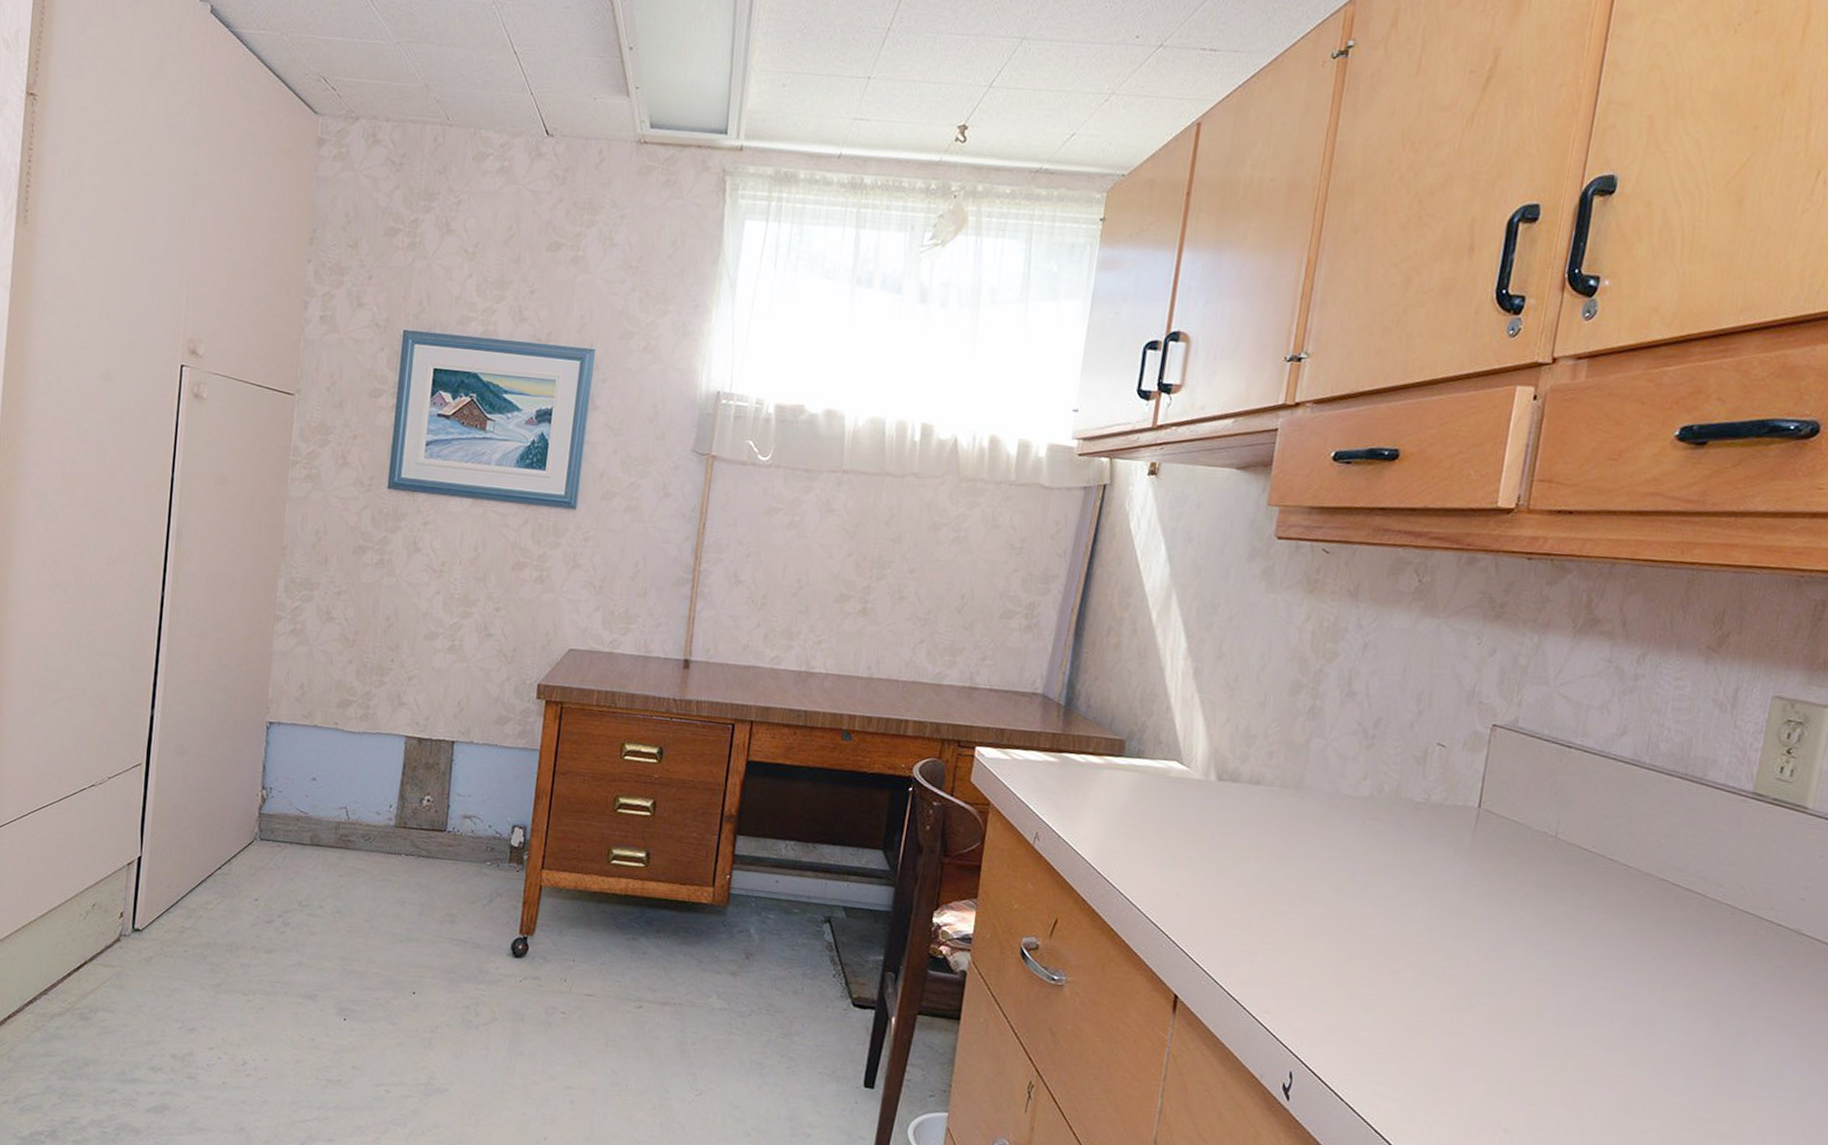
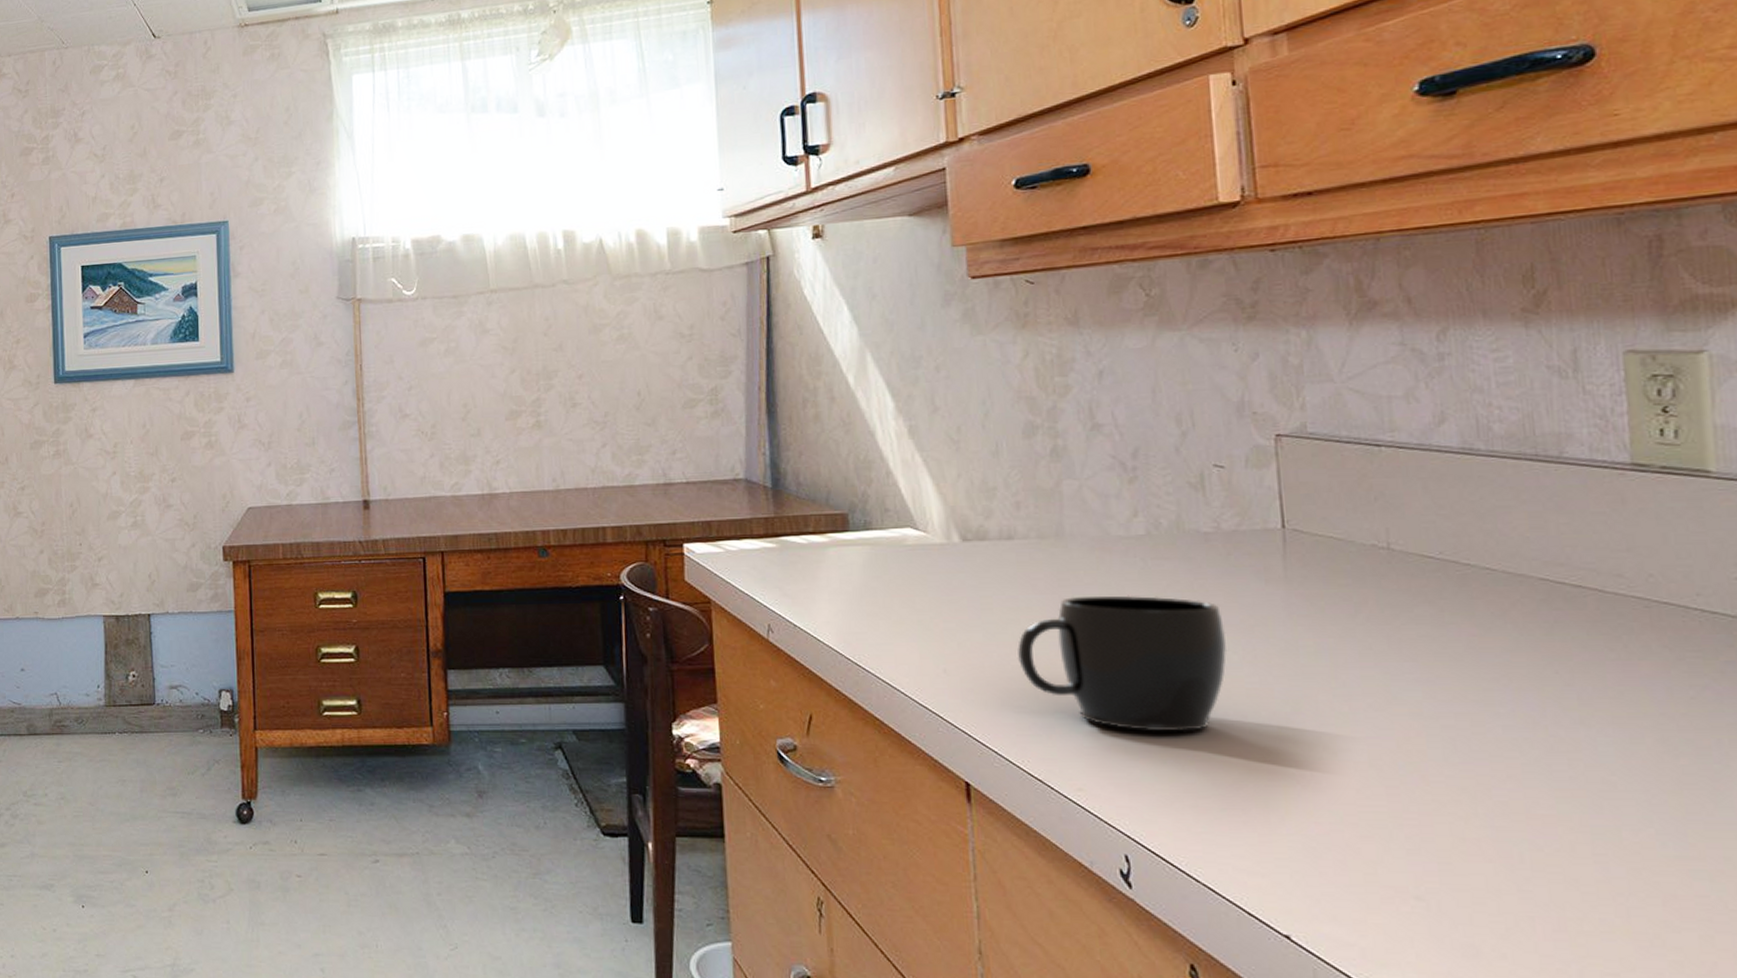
mug: none [1240,843,1414,973] -> present [1017,595,1228,732]

